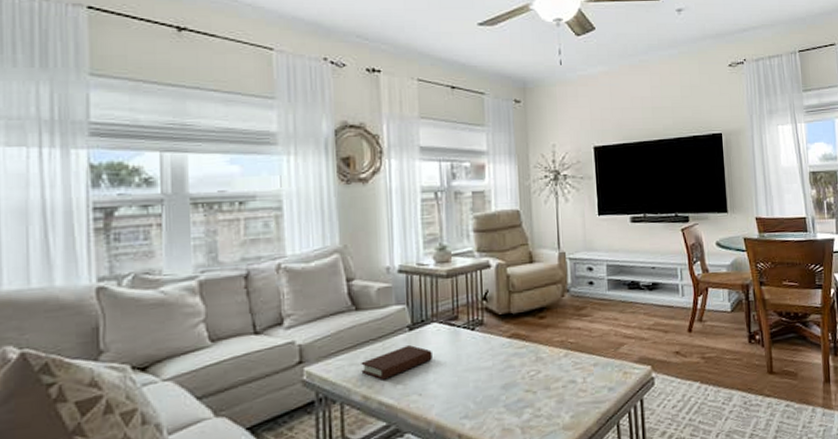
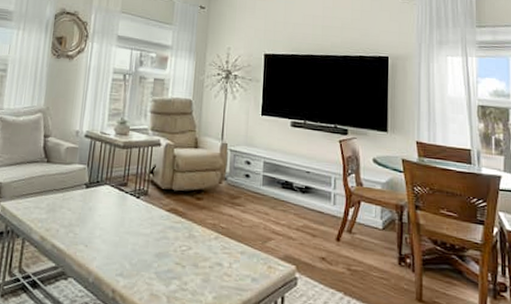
book: present [361,345,432,380] -> none [43,200,102,227]

